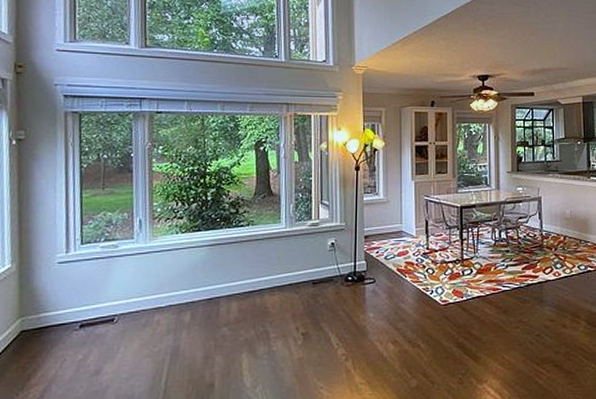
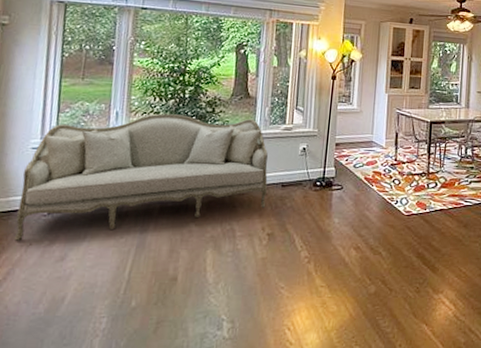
sofa: none [48,218,298,359] -> present [14,113,268,242]

